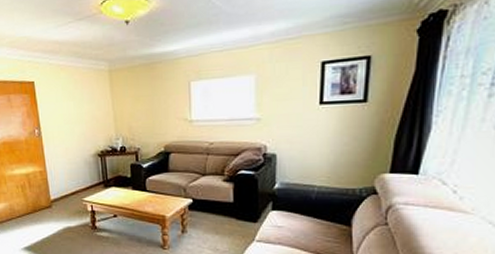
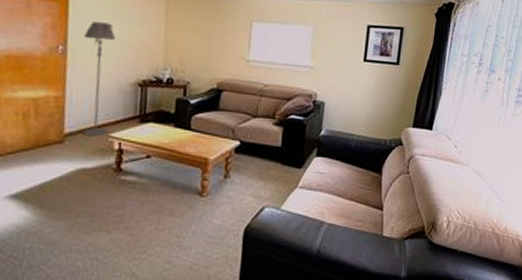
floor lamp: none [51,105,81,201] -> present [82,21,116,136]

